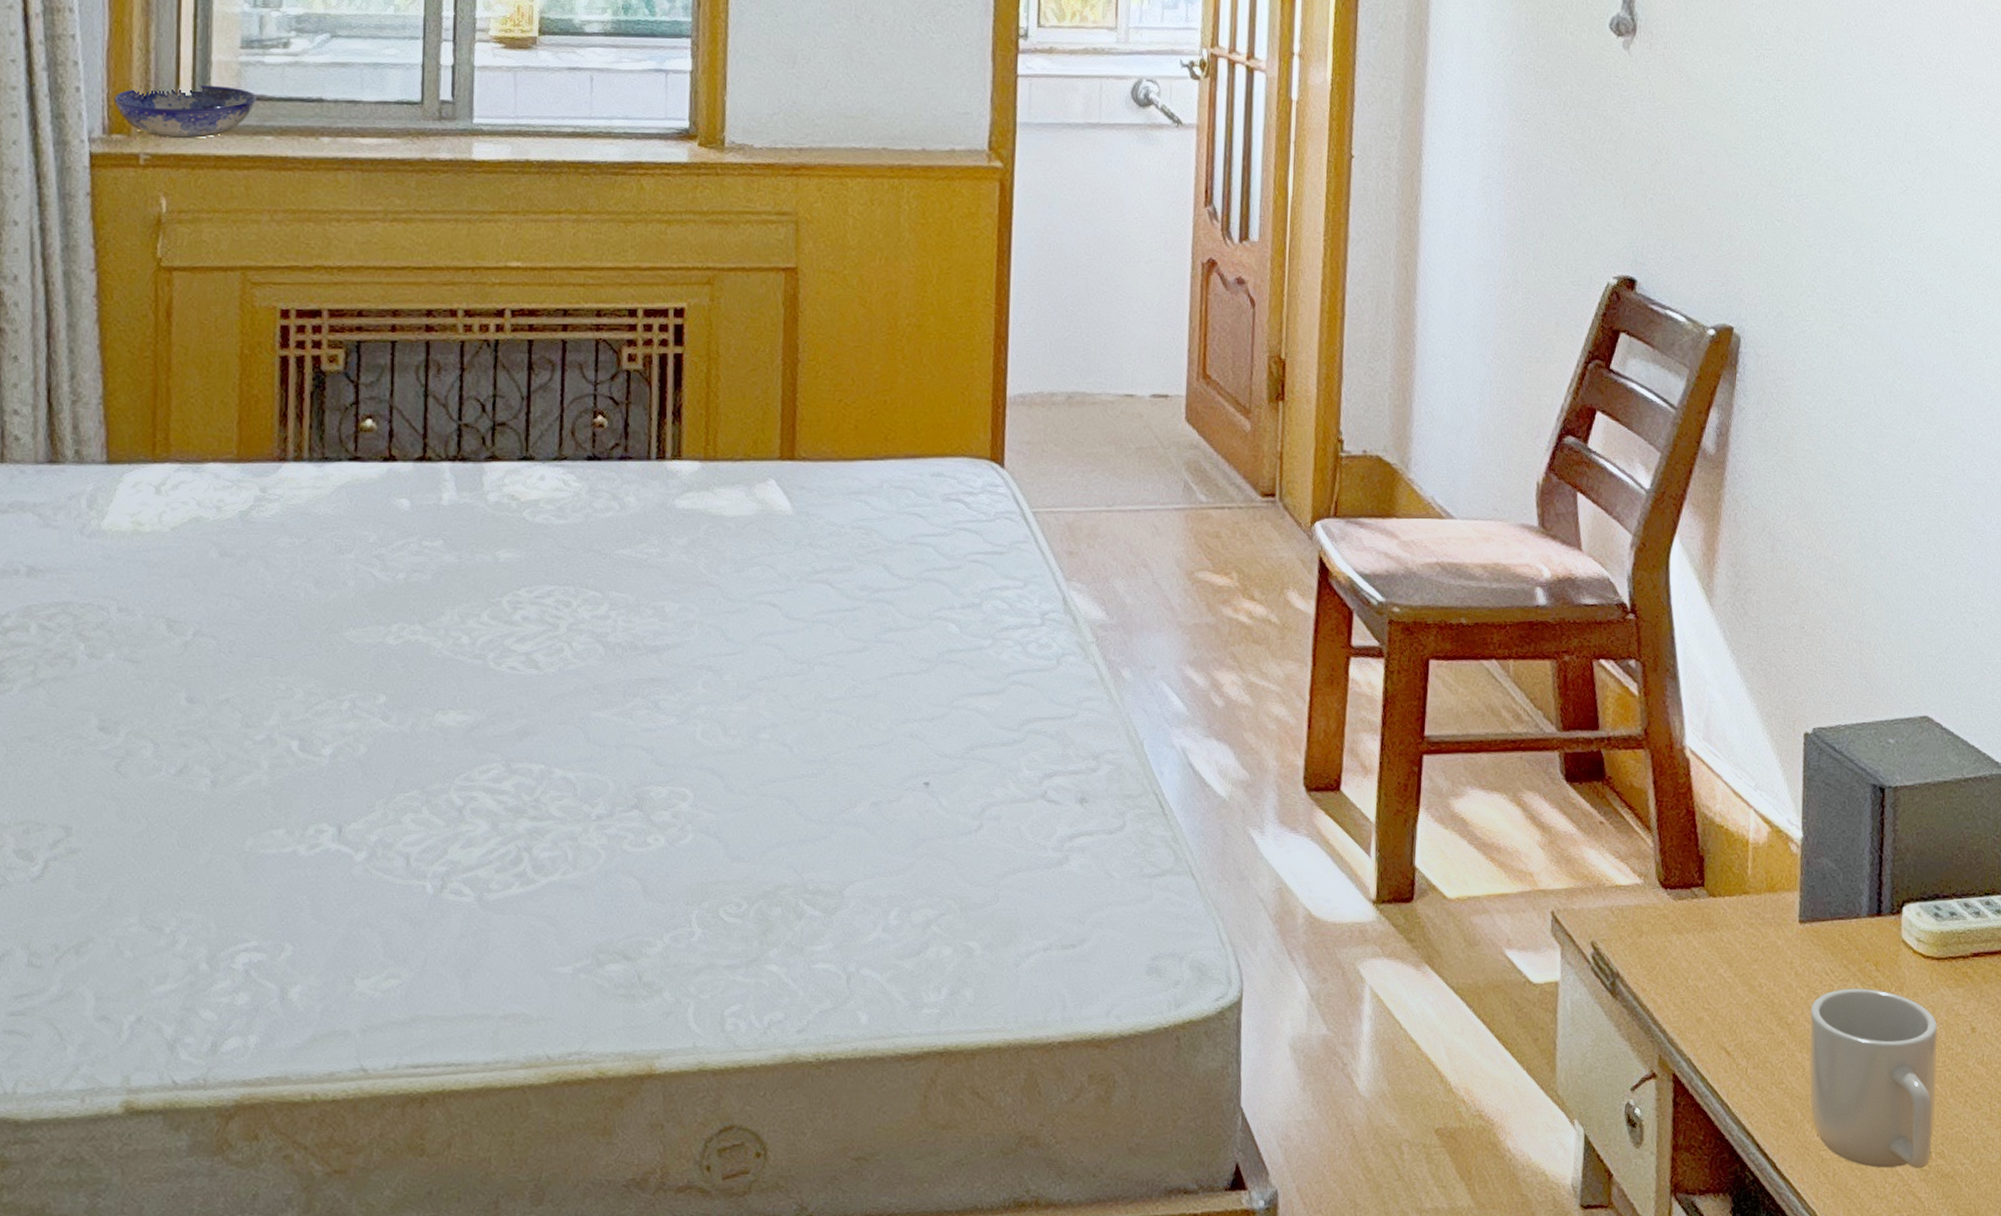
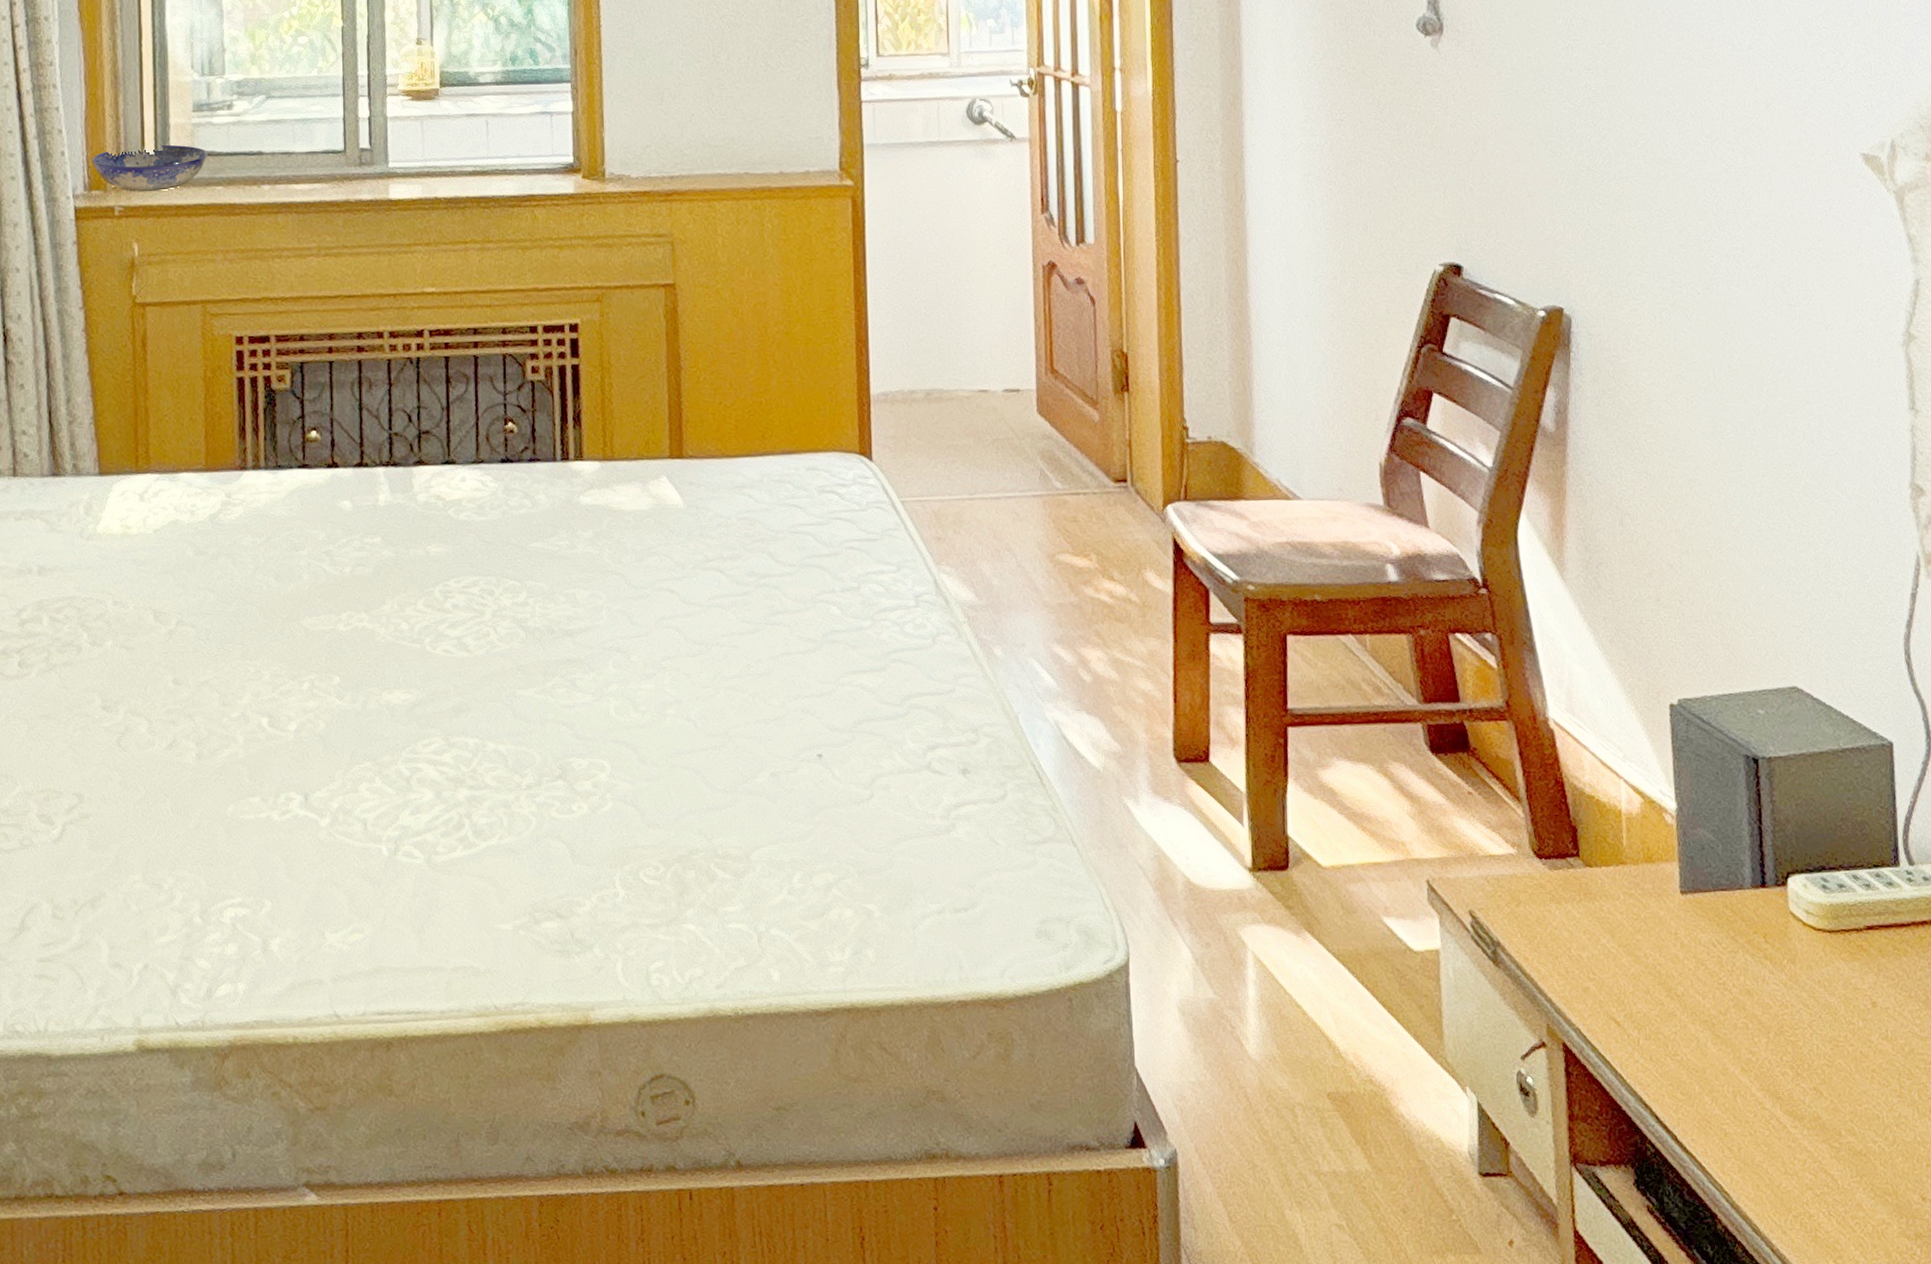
mug: present [1809,988,1938,1169] -> none [1700,960,1841,1146]

